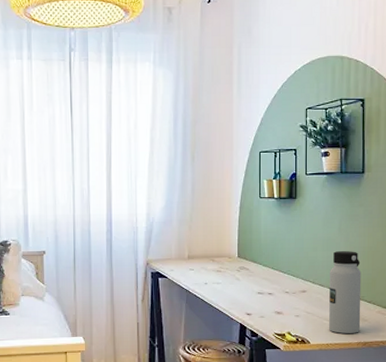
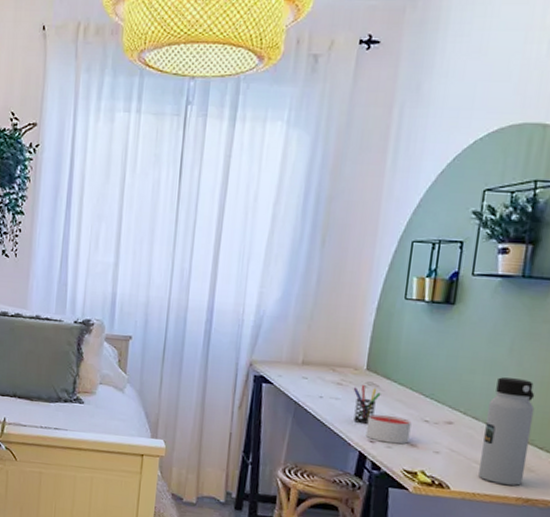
pen holder: none [229,270,251,300] -> present [353,385,381,424]
candle: none [243,292,276,314] -> present [365,414,412,445]

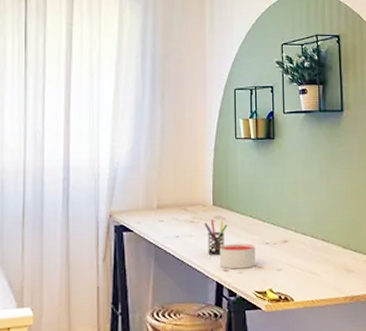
water bottle: present [478,377,535,486] -> none [312,195,347,288]

